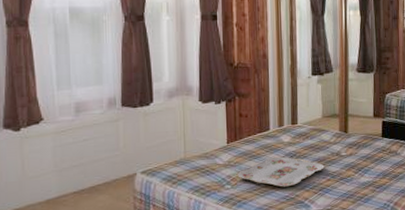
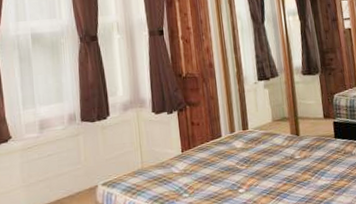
serving tray: present [237,156,325,187] -> none [194,163,280,194]

